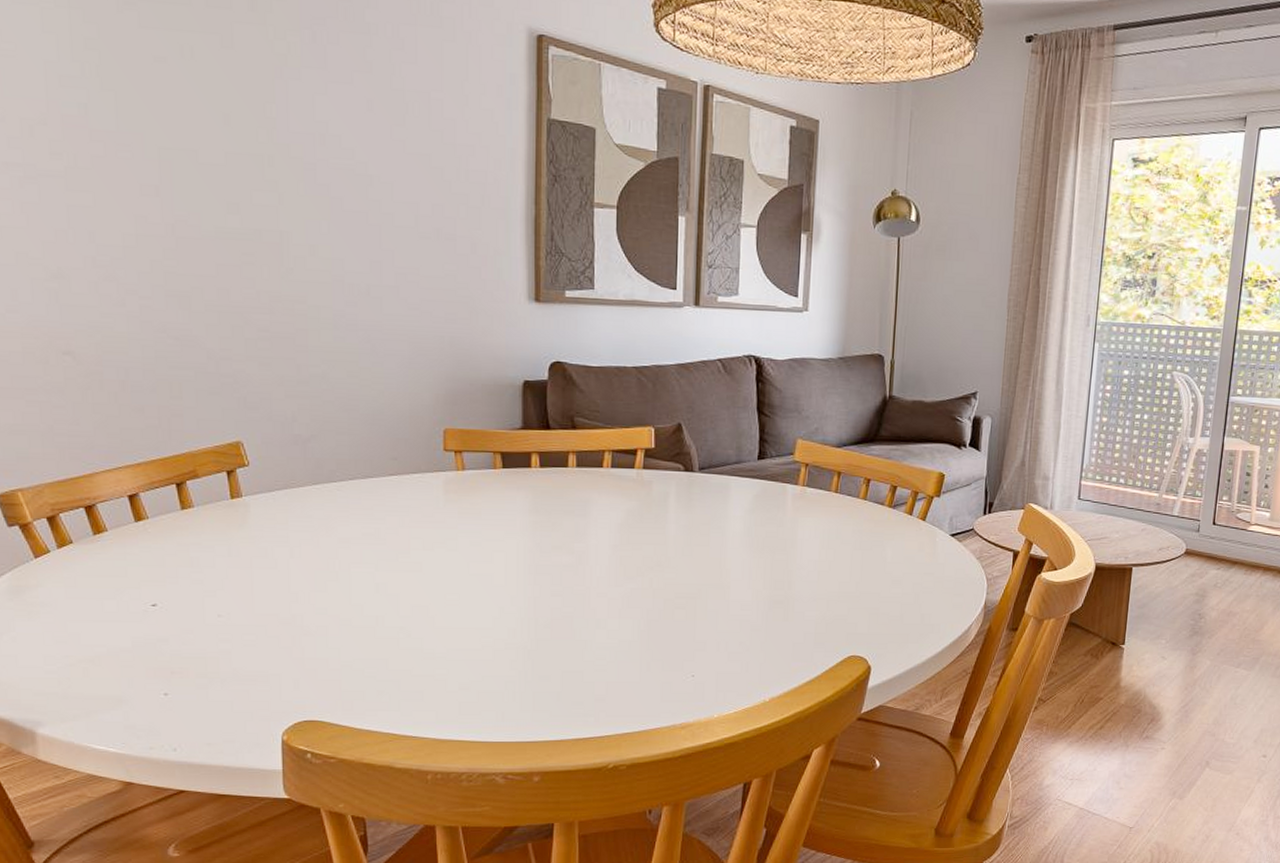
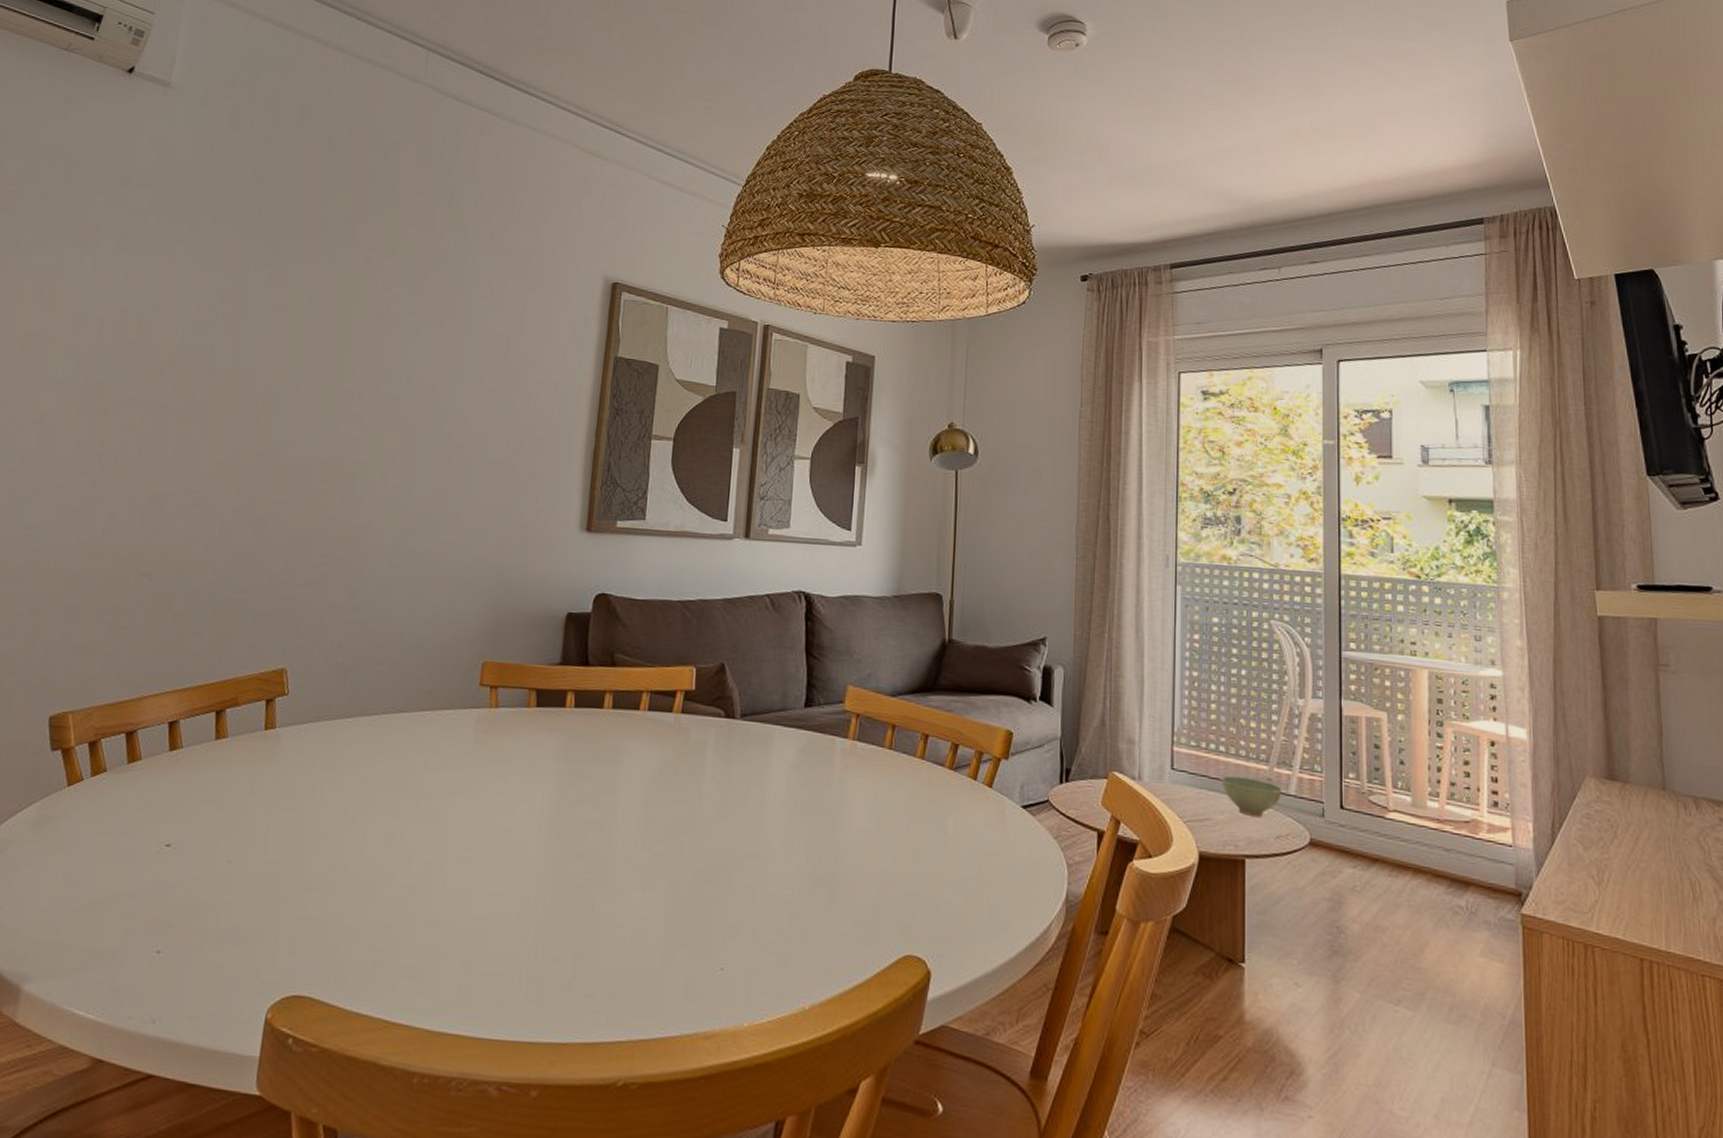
bowl: none [1118,502,1168,534] -> present [1221,775,1282,817]

